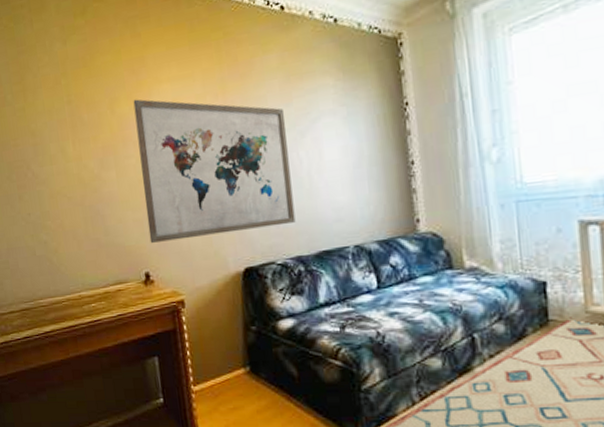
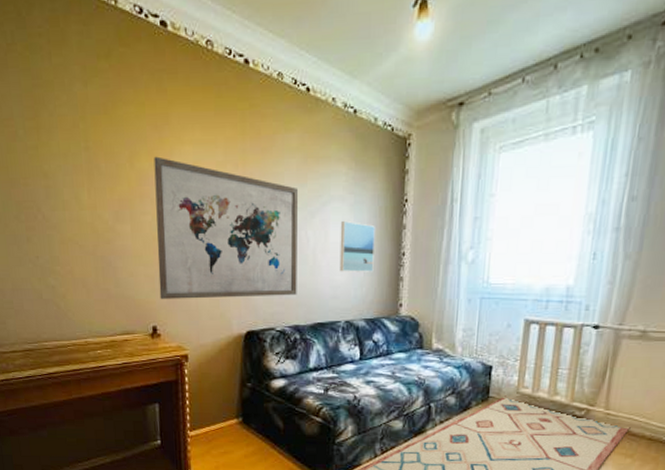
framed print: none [334,134,380,192] -> present [339,220,375,272]

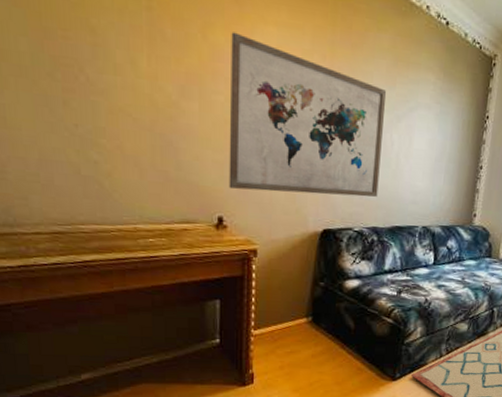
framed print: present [339,220,375,272] -> none [421,128,458,182]

